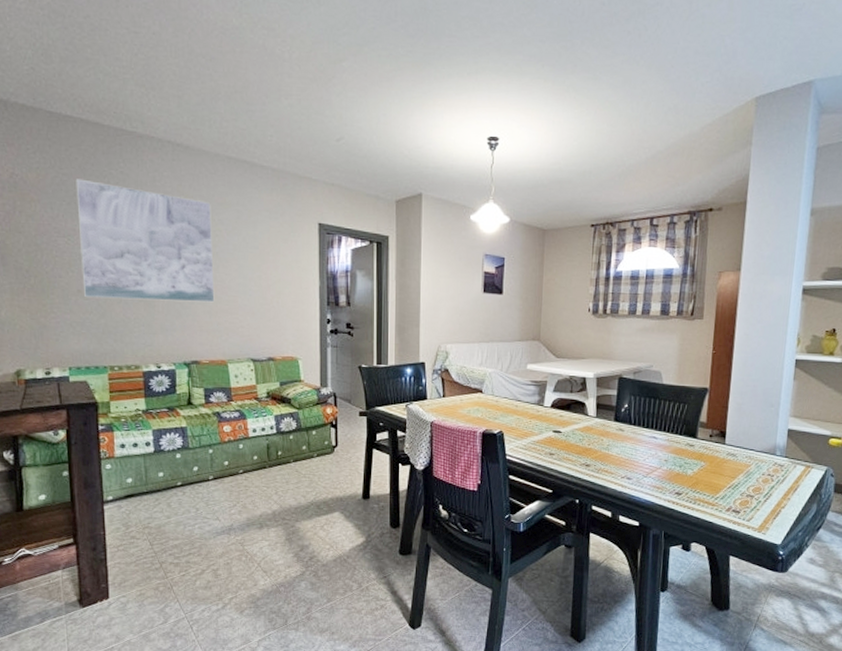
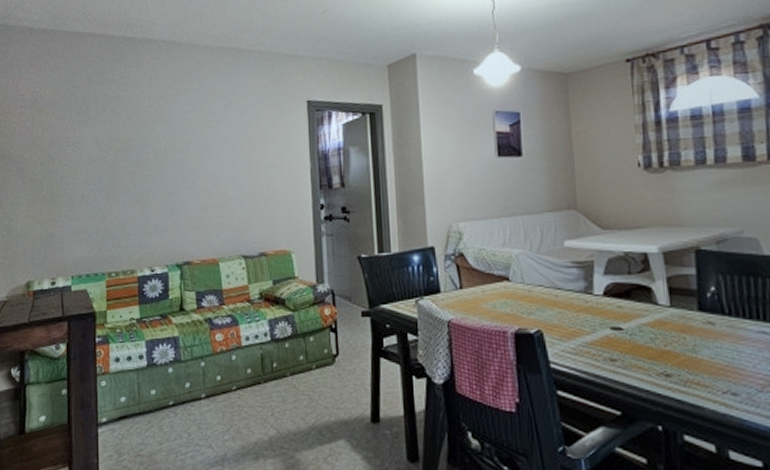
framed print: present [75,179,215,303] -> none [84,88,206,203]

